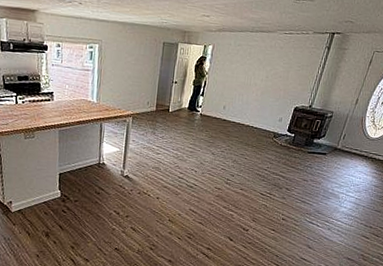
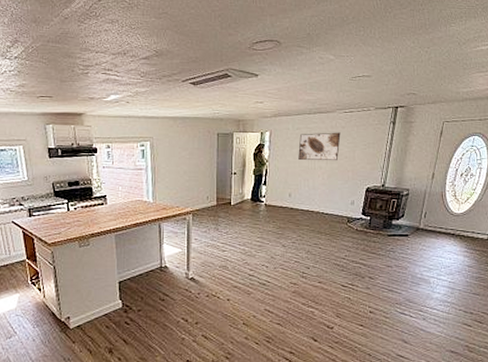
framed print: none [236,50,279,80] -> present [298,132,341,161]

